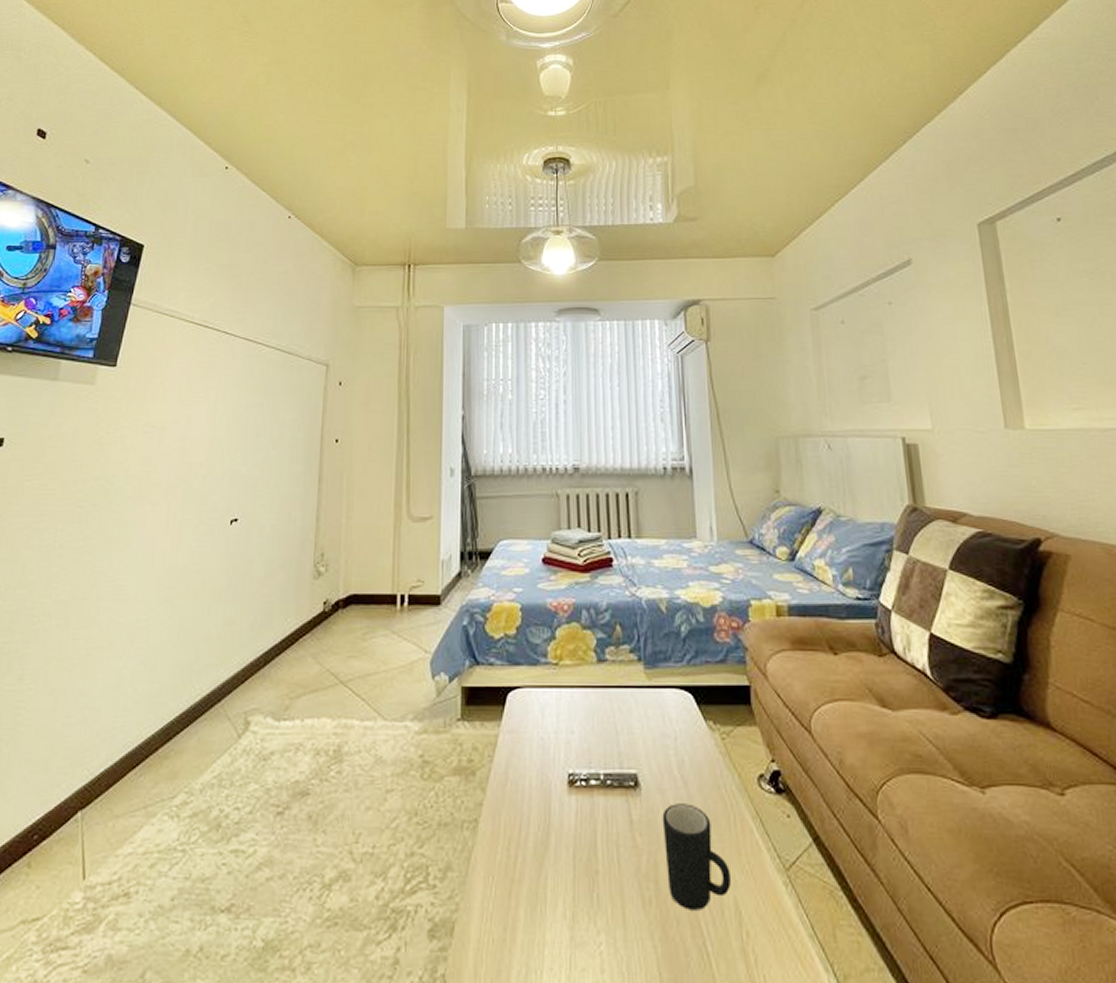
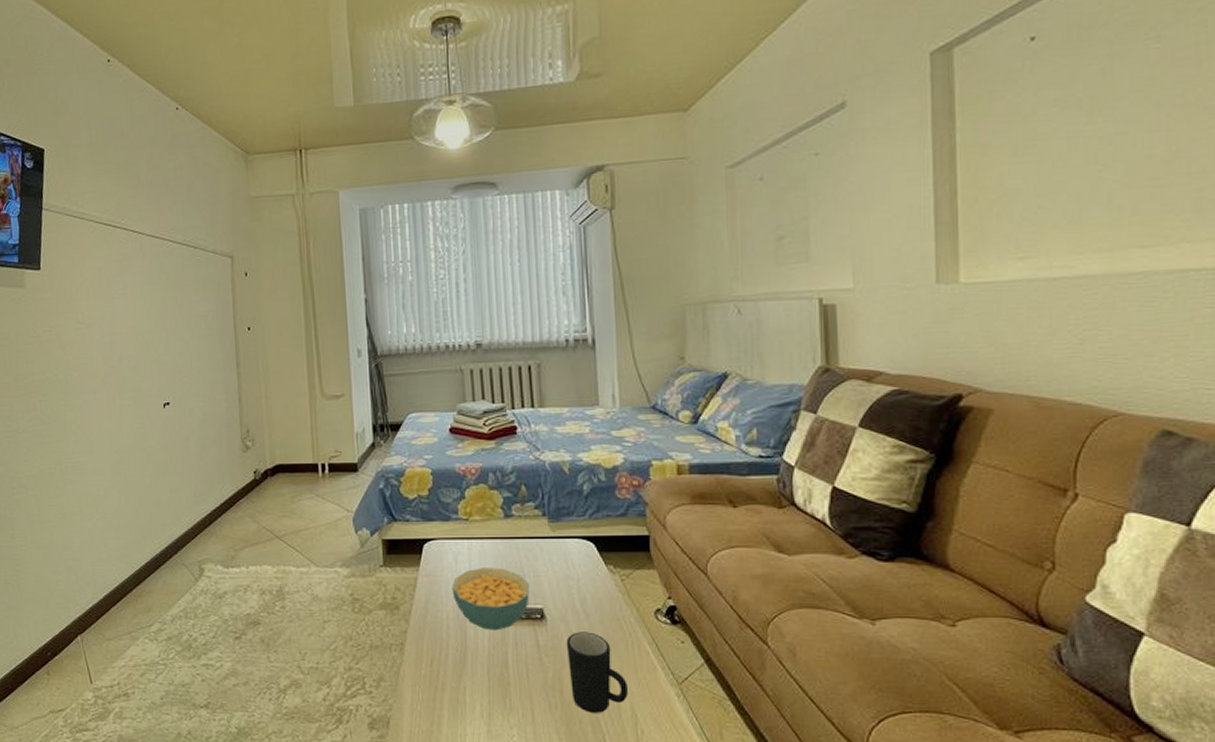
cereal bowl: none [537,722,622,802] -> present [452,567,529,631]

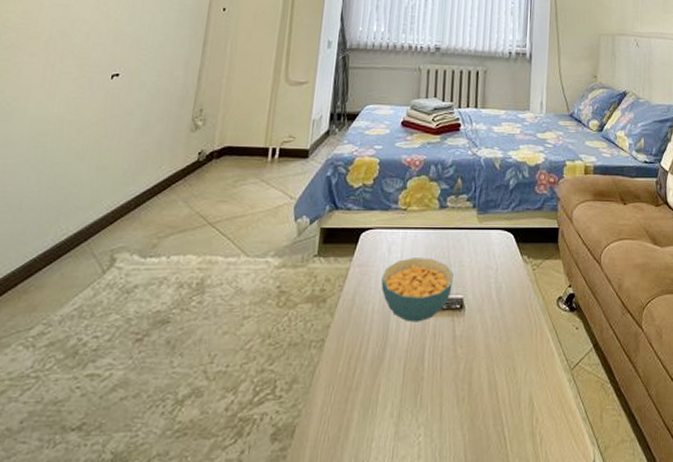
mug: present [566,632,629,713] -> none [479,321,529,404]

